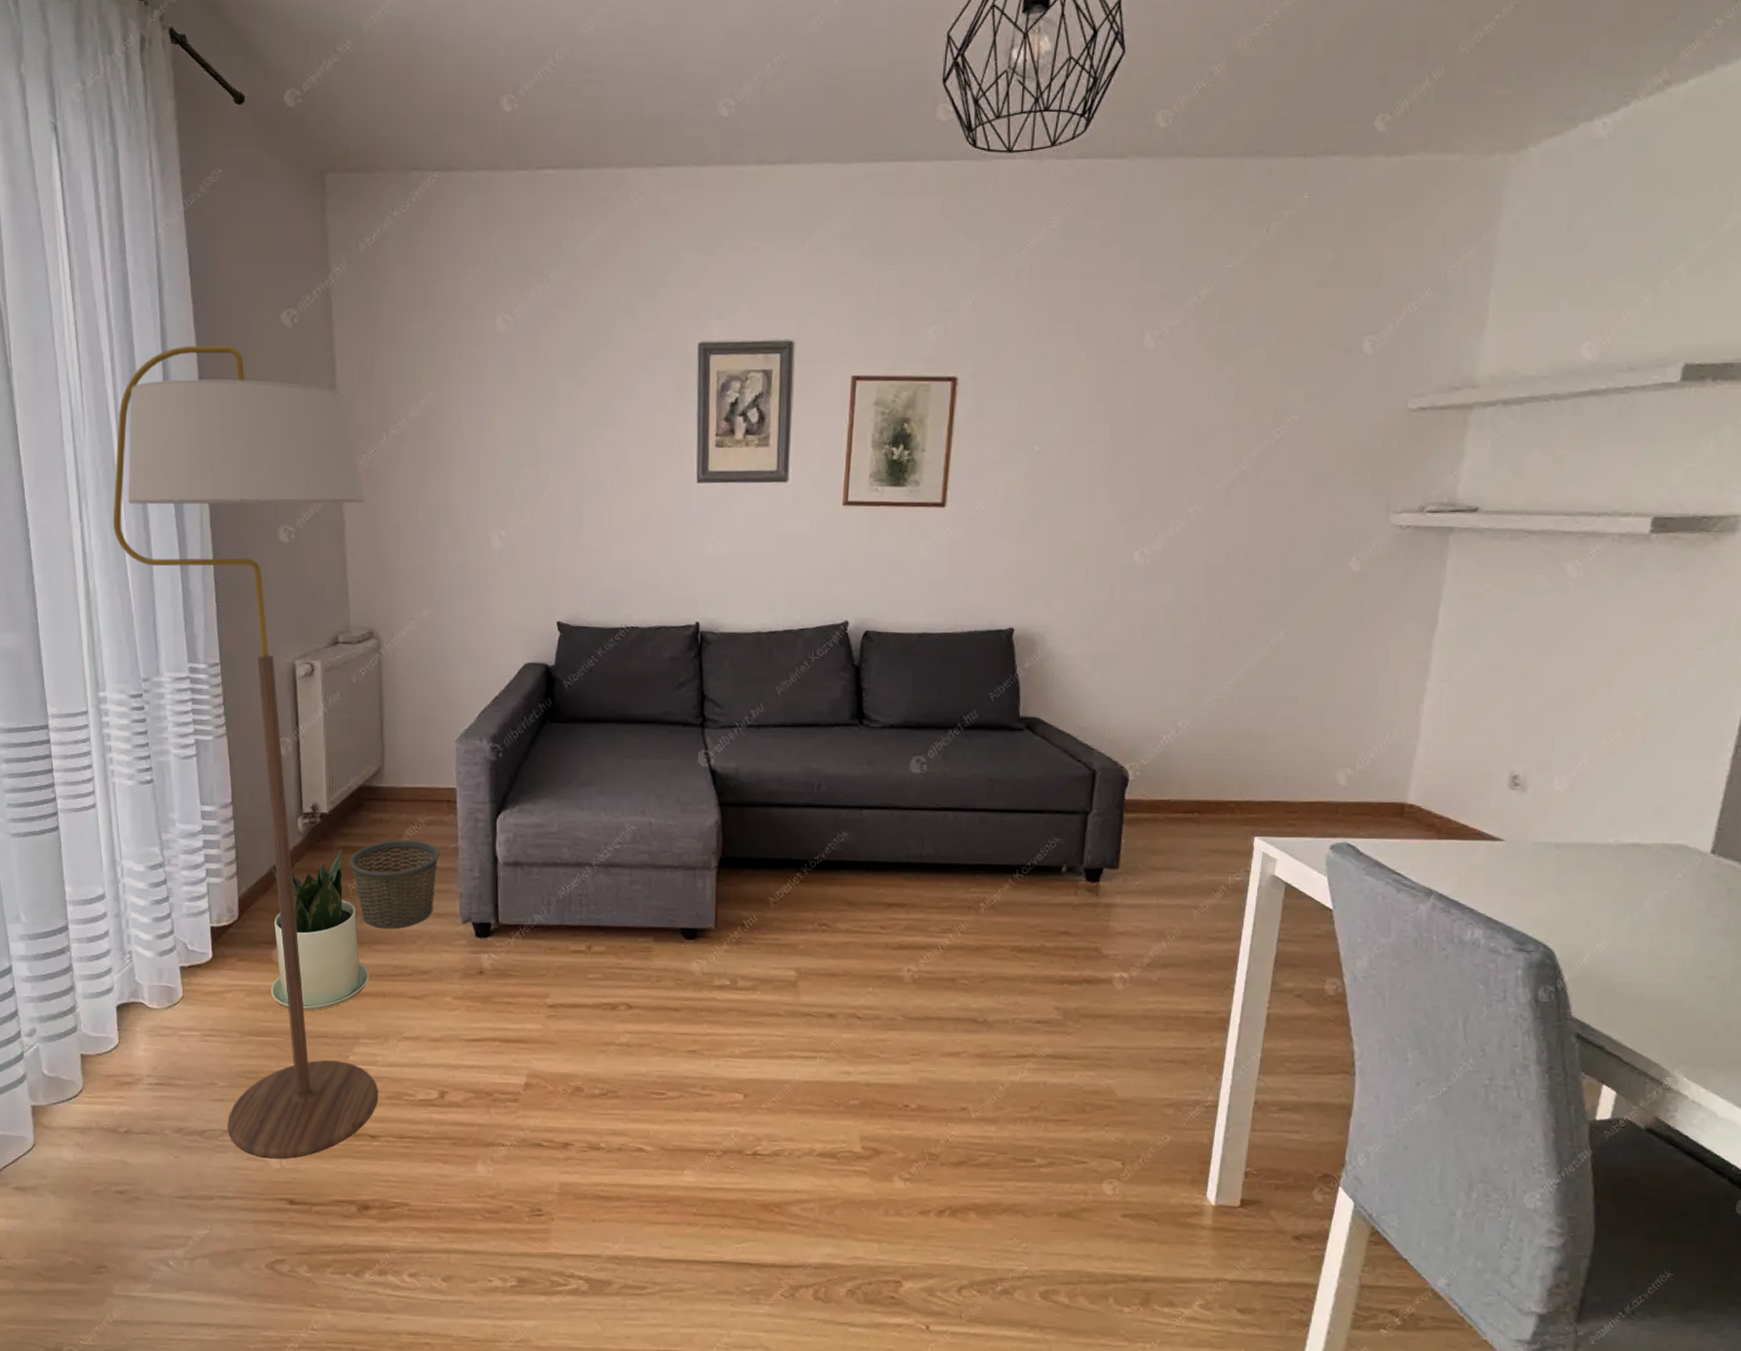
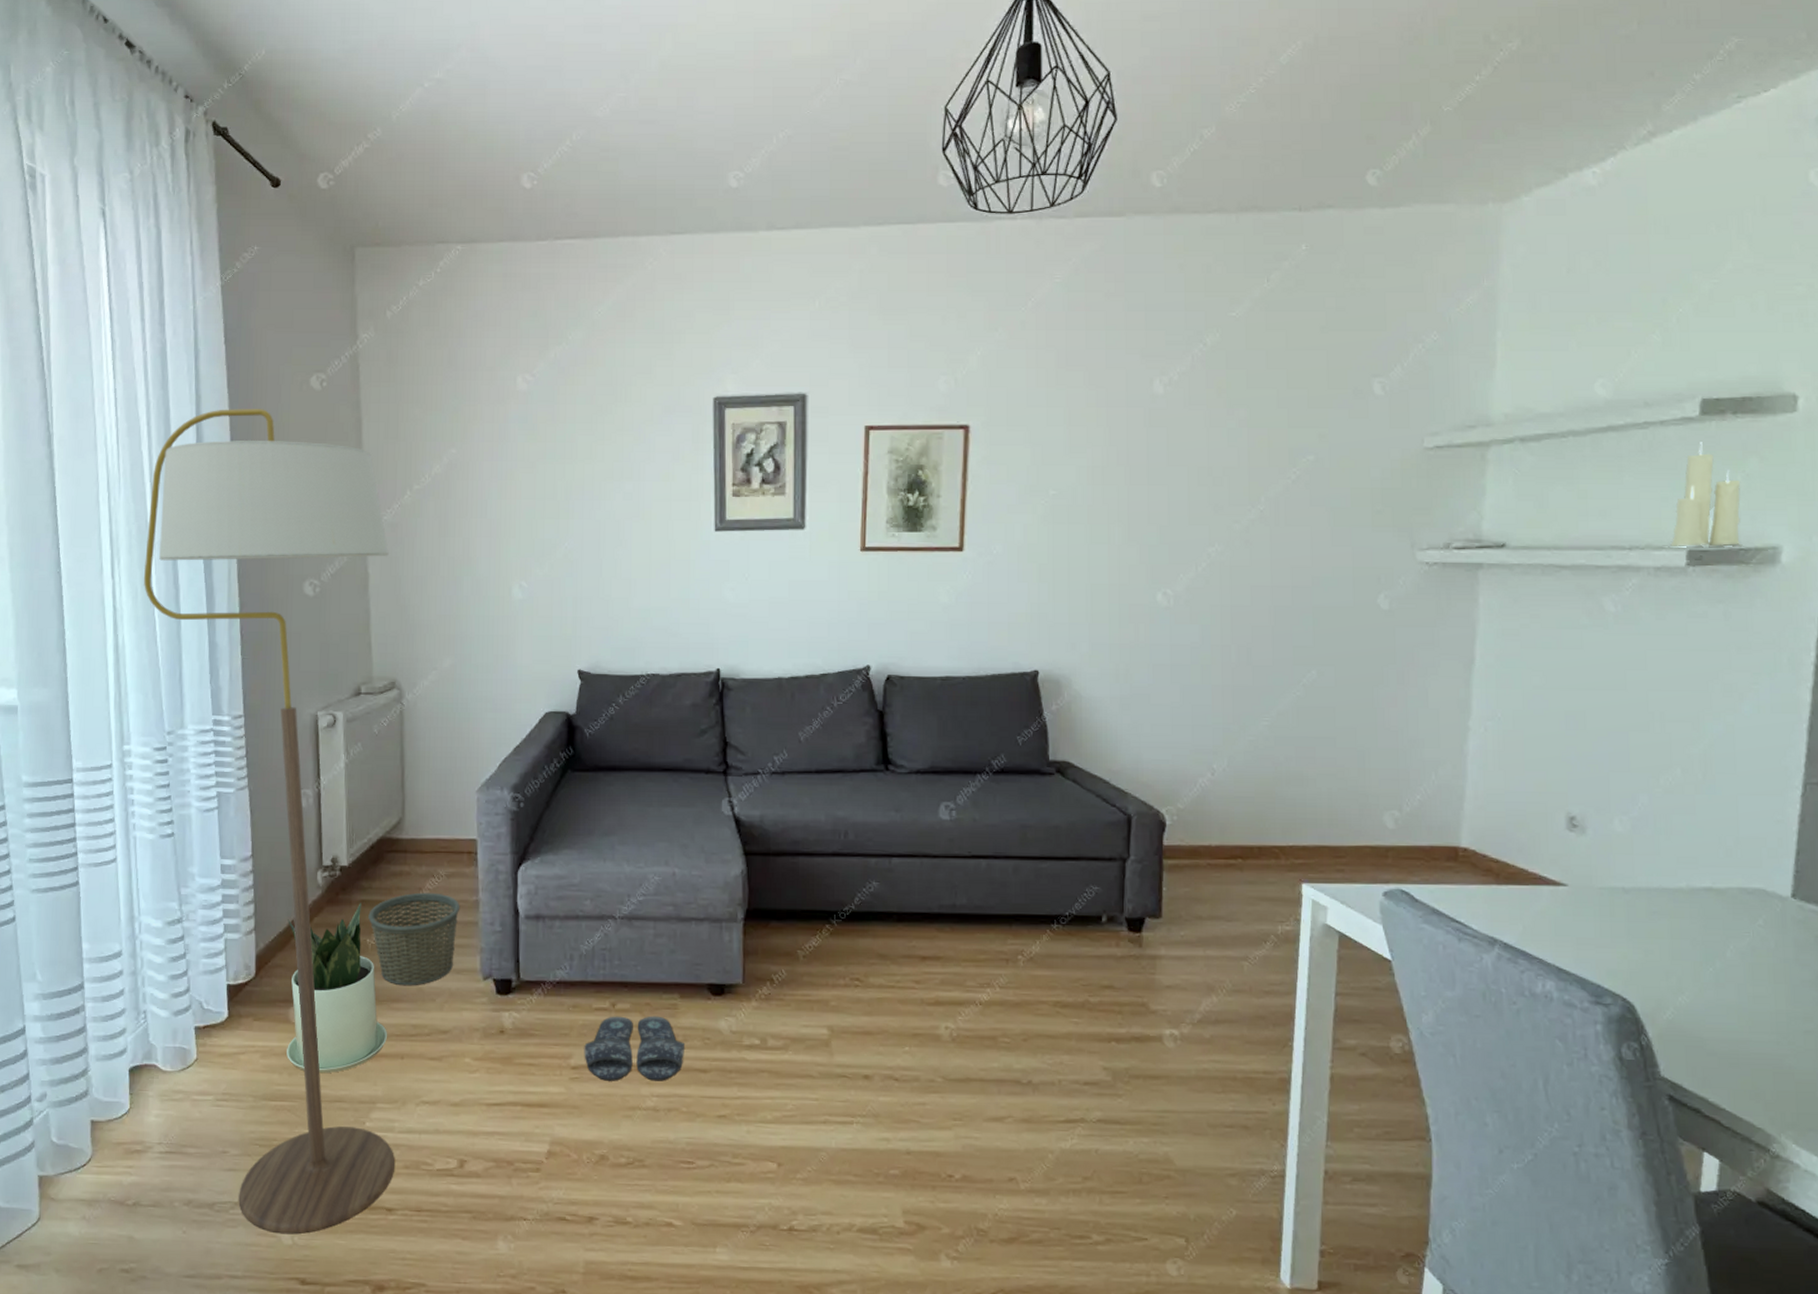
slippers: none [560,958,658,1019] -> present [584,1016,684,1081]
candle: none [1637,408,1712,514] -> present [1670,442,1741,547]

